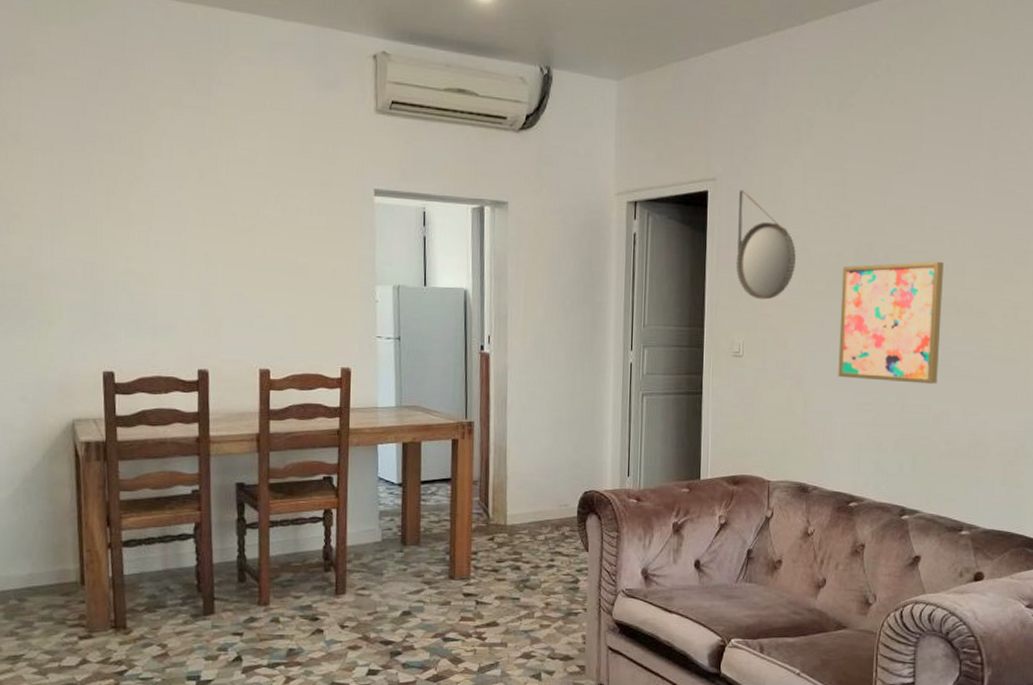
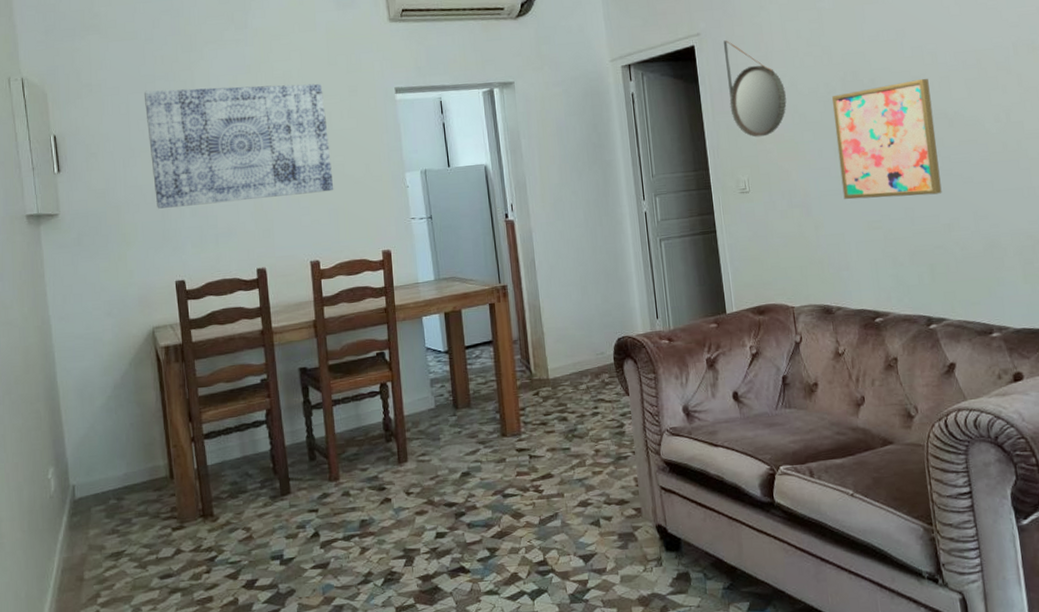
wall art: none [82,150,294,295] -> present [144,83,334,209]

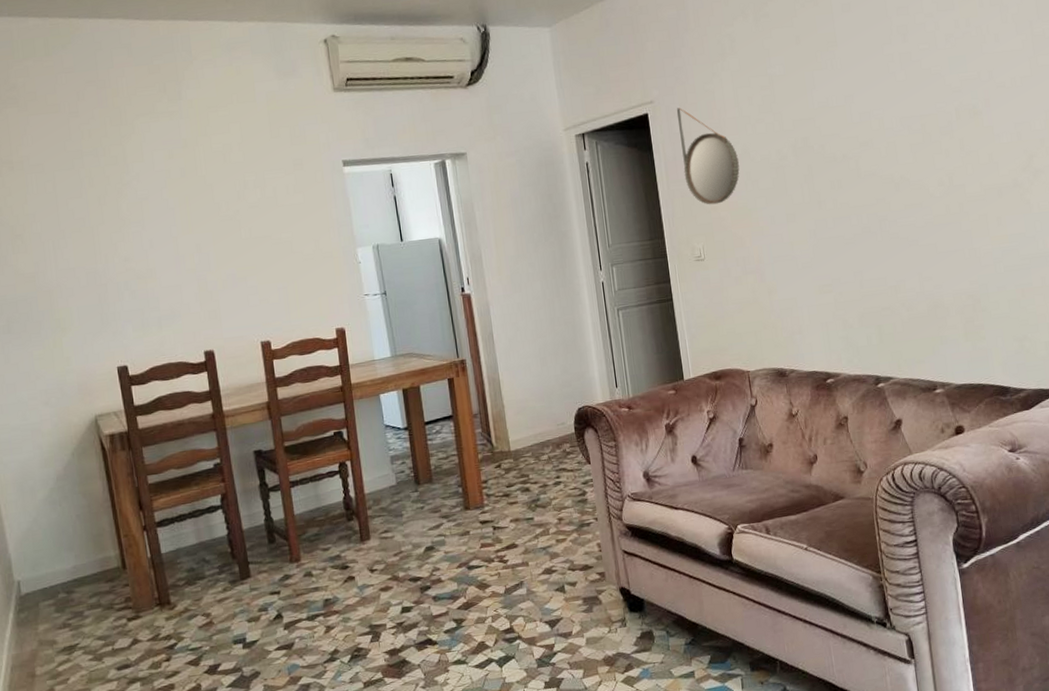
wall art: present [144,83,334,209] -> none [72,157,283,292]
wall art: present [831,78,942,200] -> none [783,143,889,265]

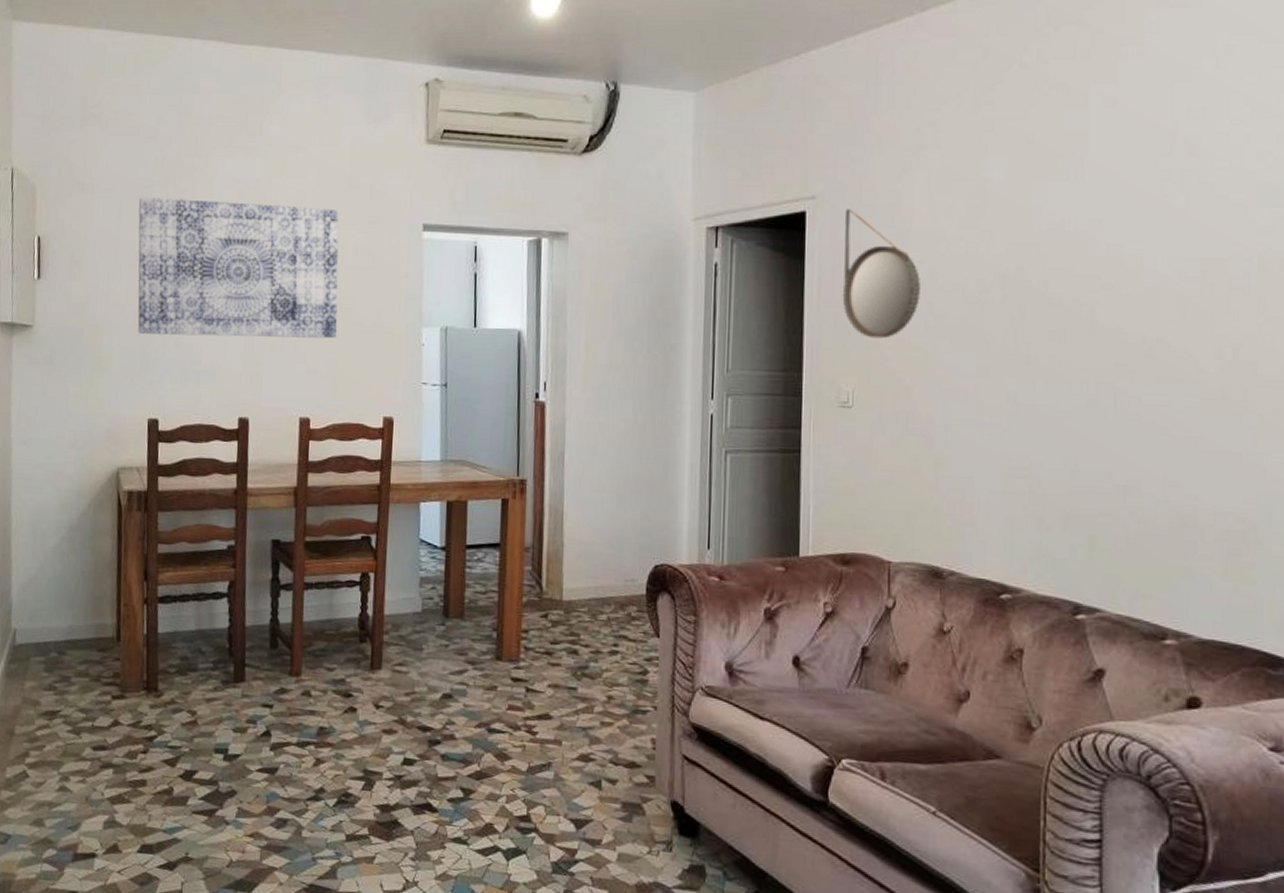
wall art: none [72,157,283,292] -> present [137,196,339,339]

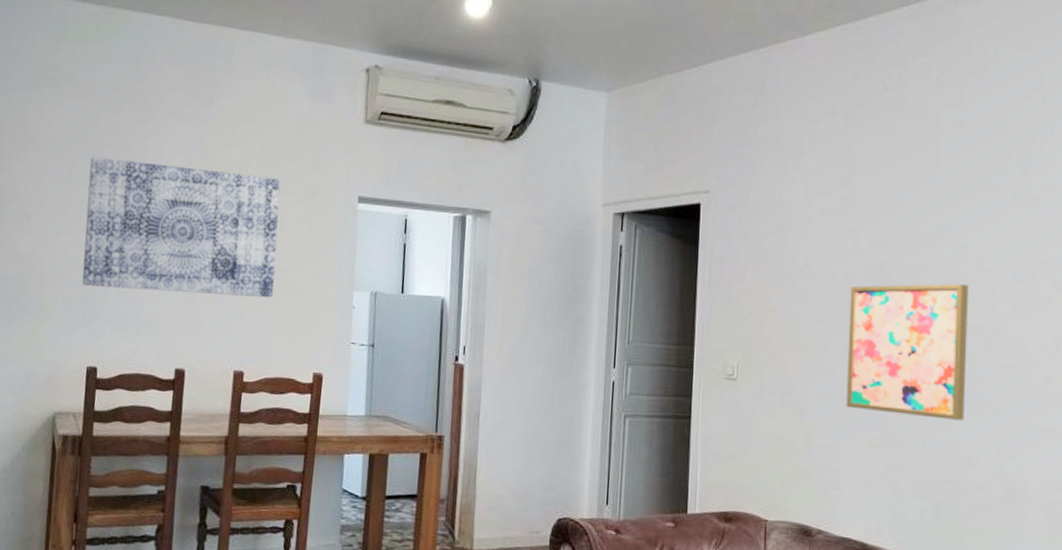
home mirror: present [842,209,920,339] -> none [730,203,797,320]
wall art: none [980,287,1125,445] -> present [846,283,968,421]

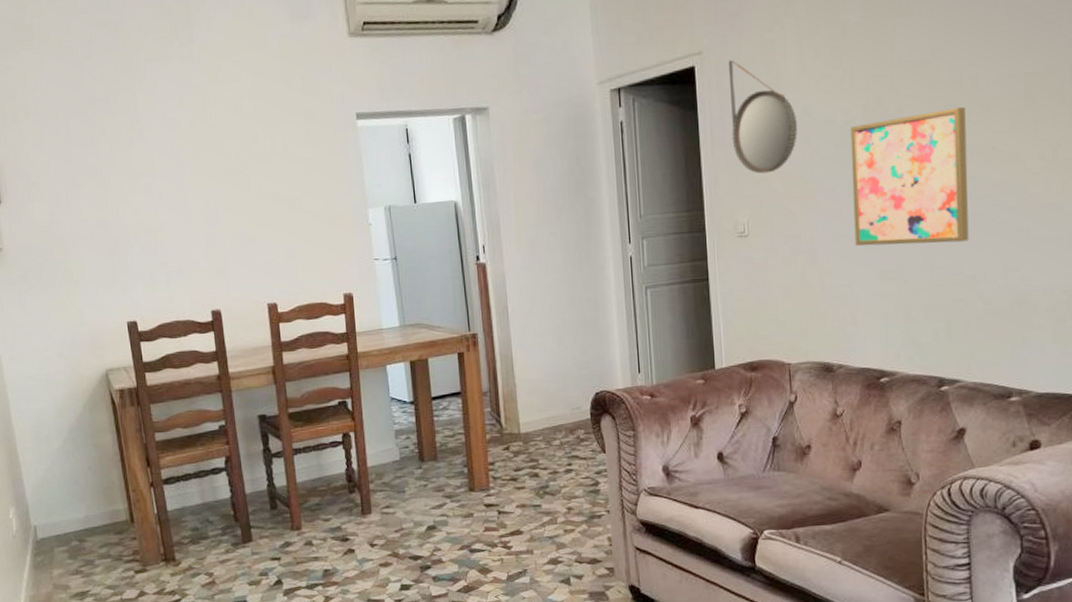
wall art: present [82,156,281,298] -> none [85,107,291,244]
home mirror: none [730,203,797,320] -> present [728,60,797,174]

